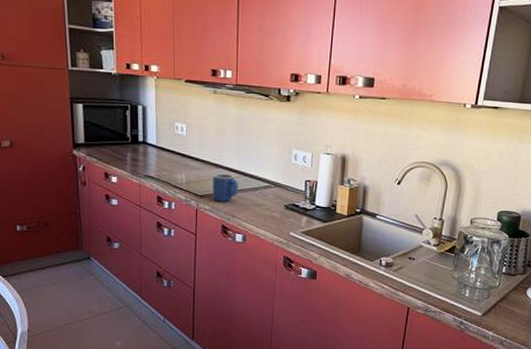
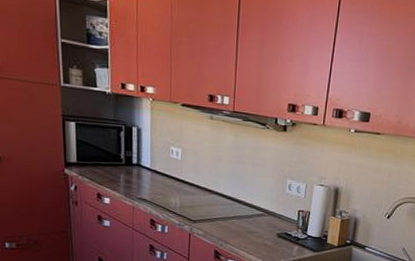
mug: present [212,173,239,202] -> none [206,199,233,228]

